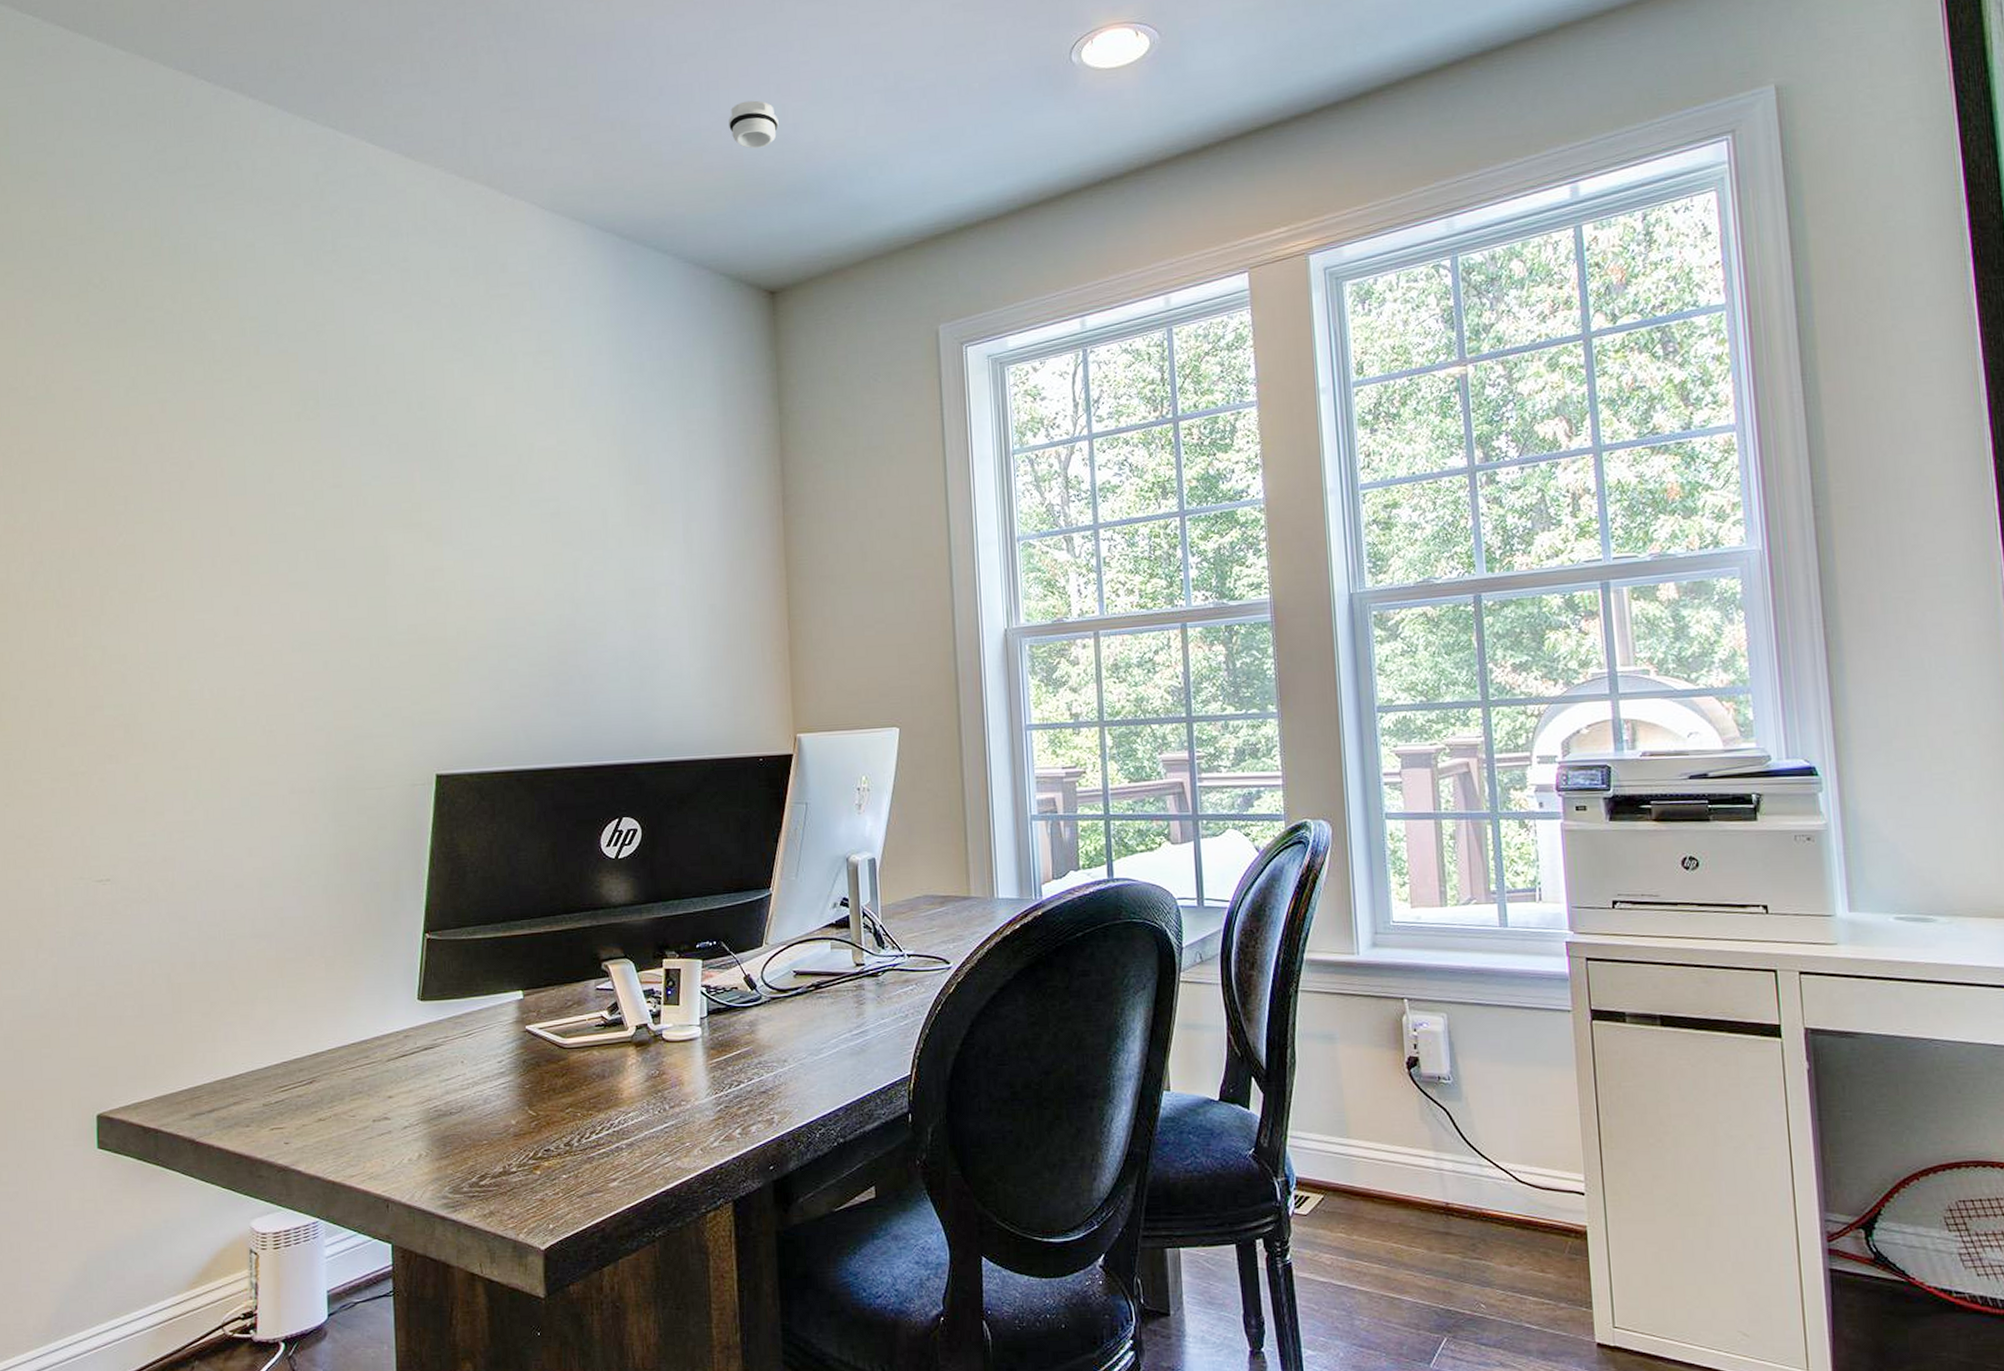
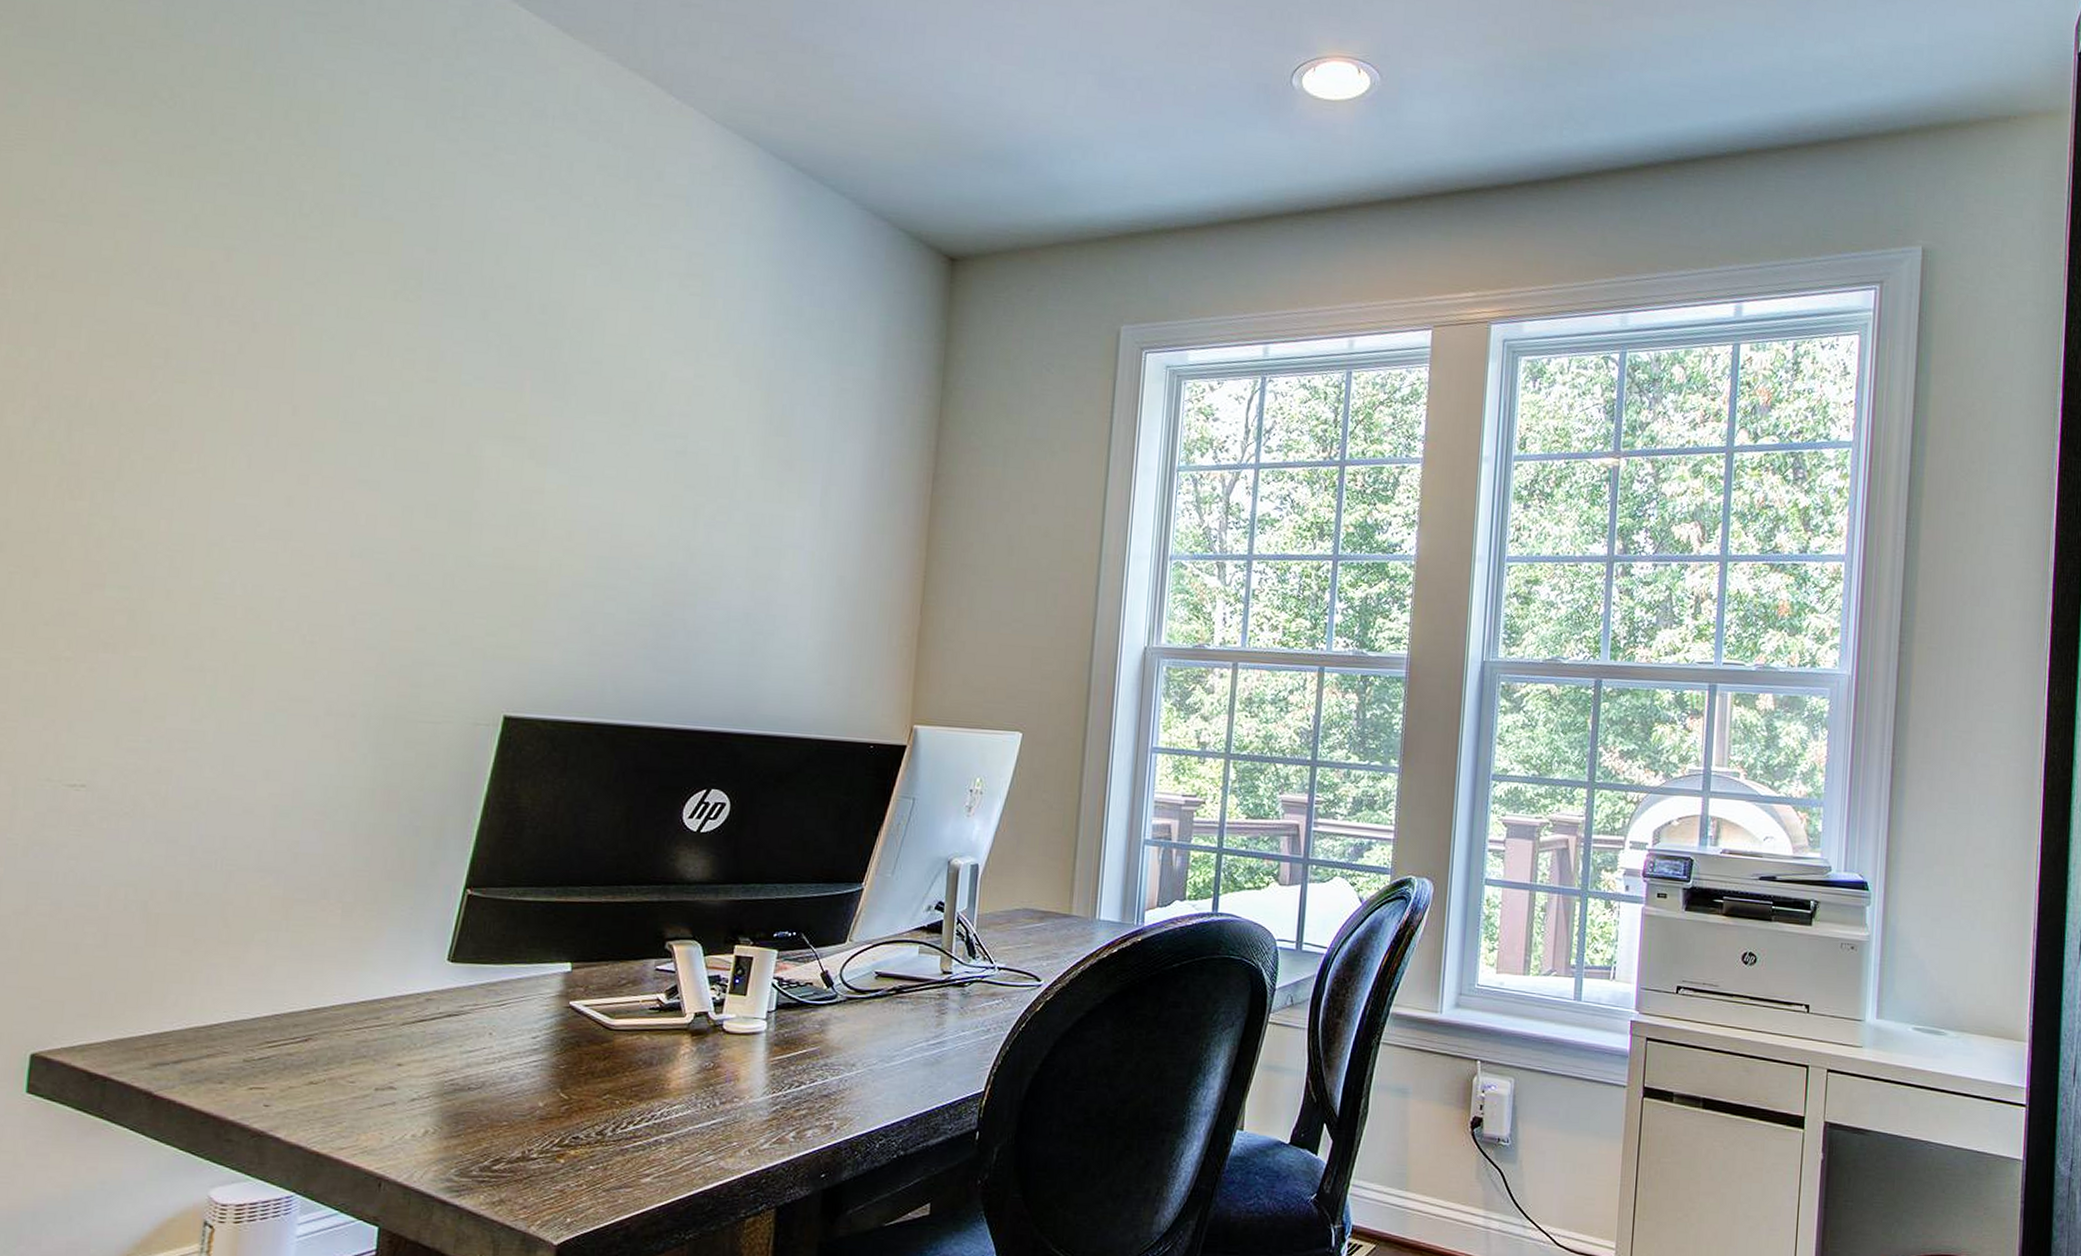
smoke detector: present [728,100,779,149] -> none [930,52,985,106]

